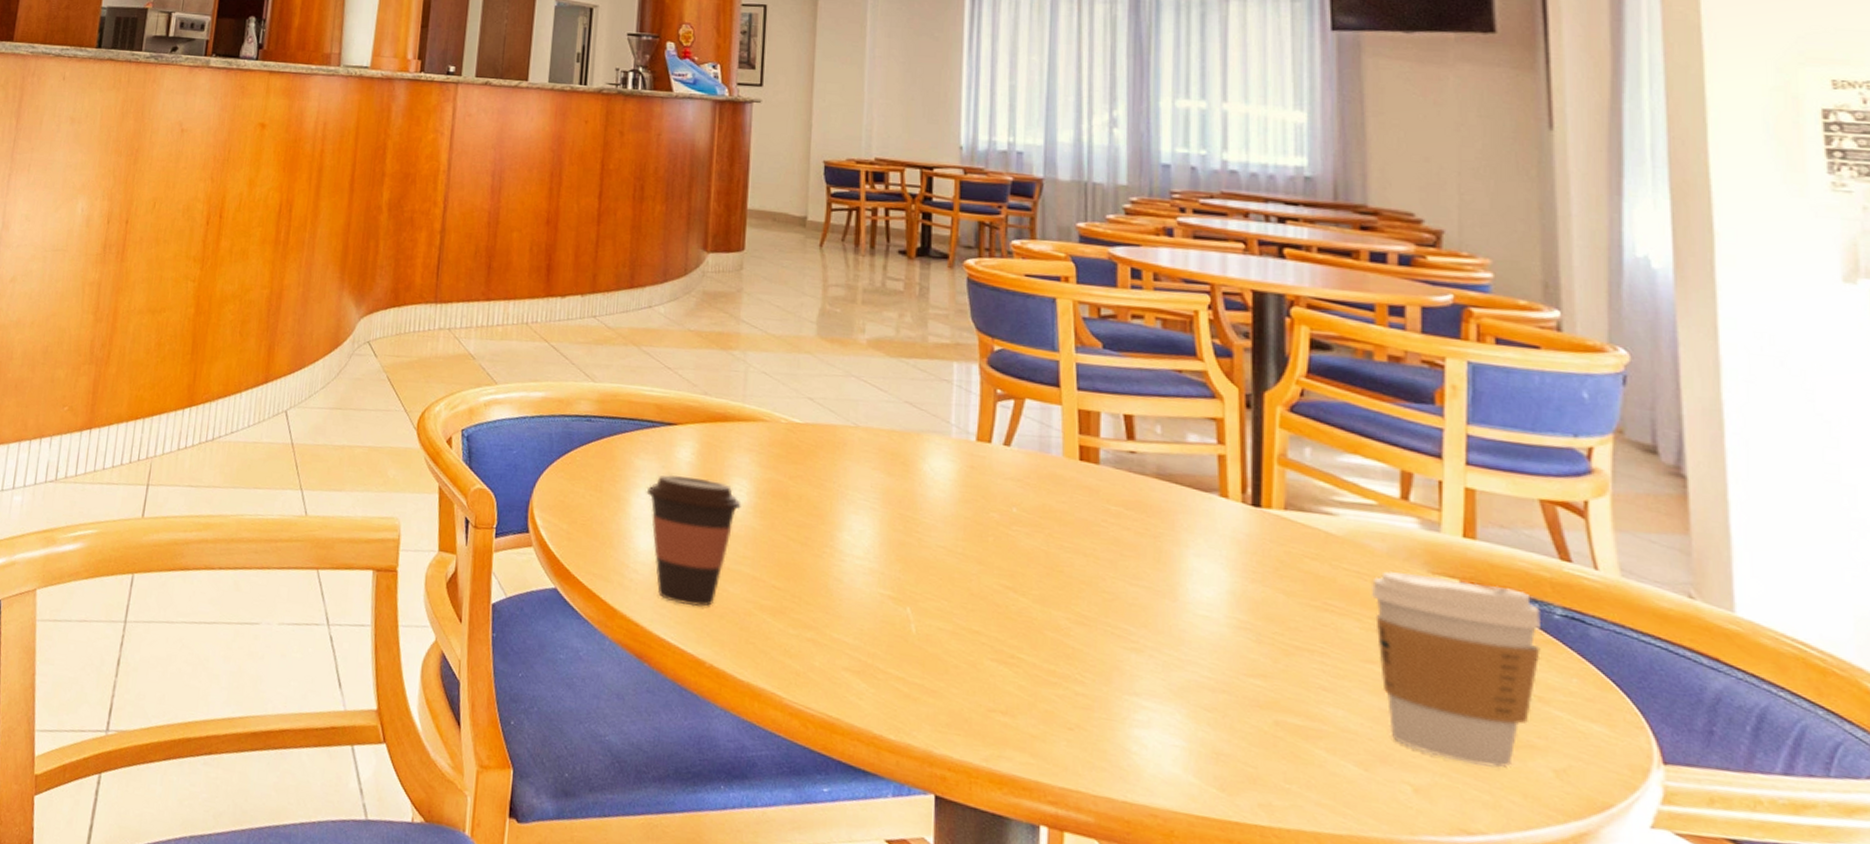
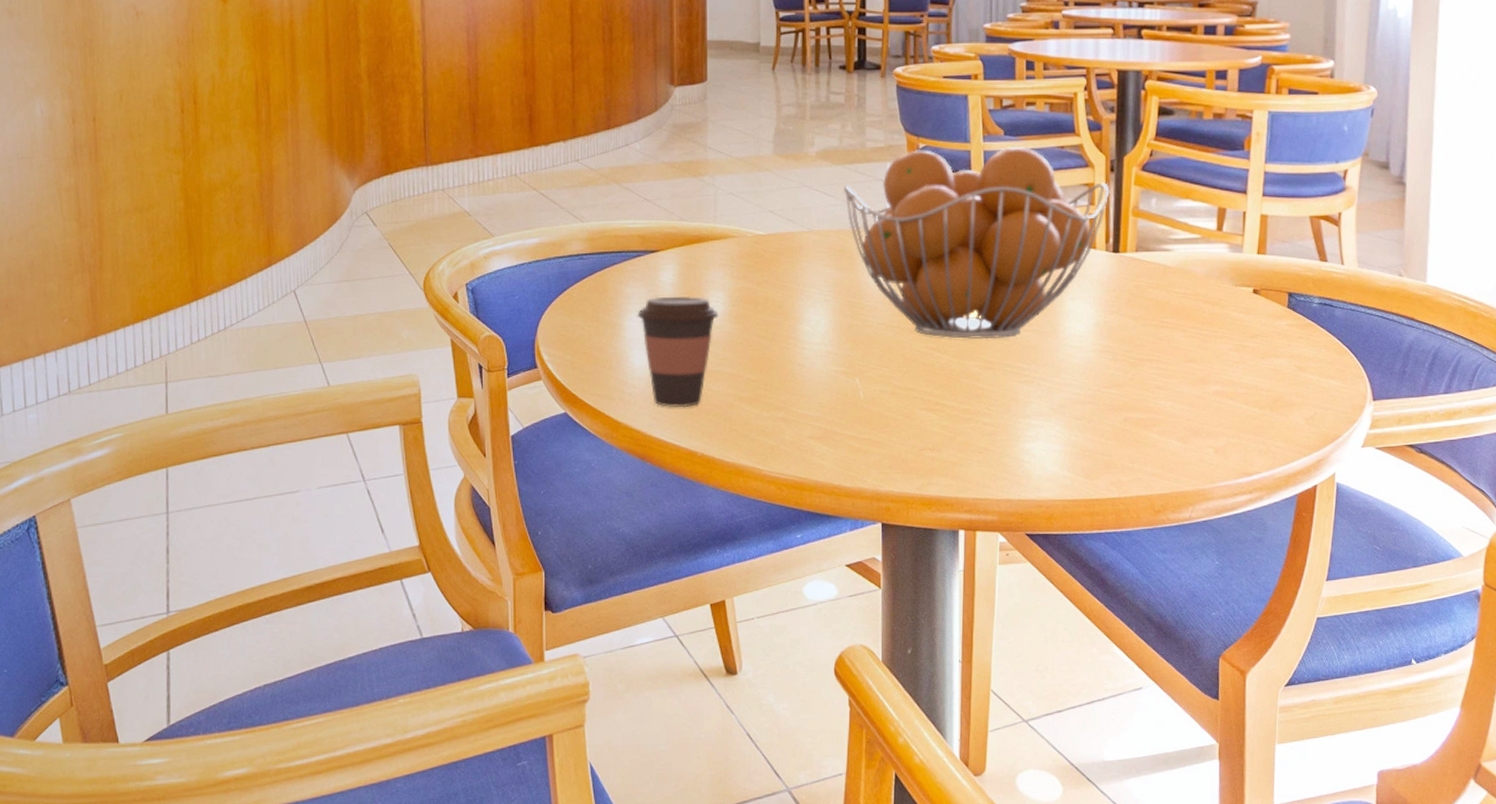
fruit basket: none [899,352,1246,590] -> present [844,146,1110,340]
coffee cup: present [1372,571,1541,768] -> none [1194,287,1305,425]

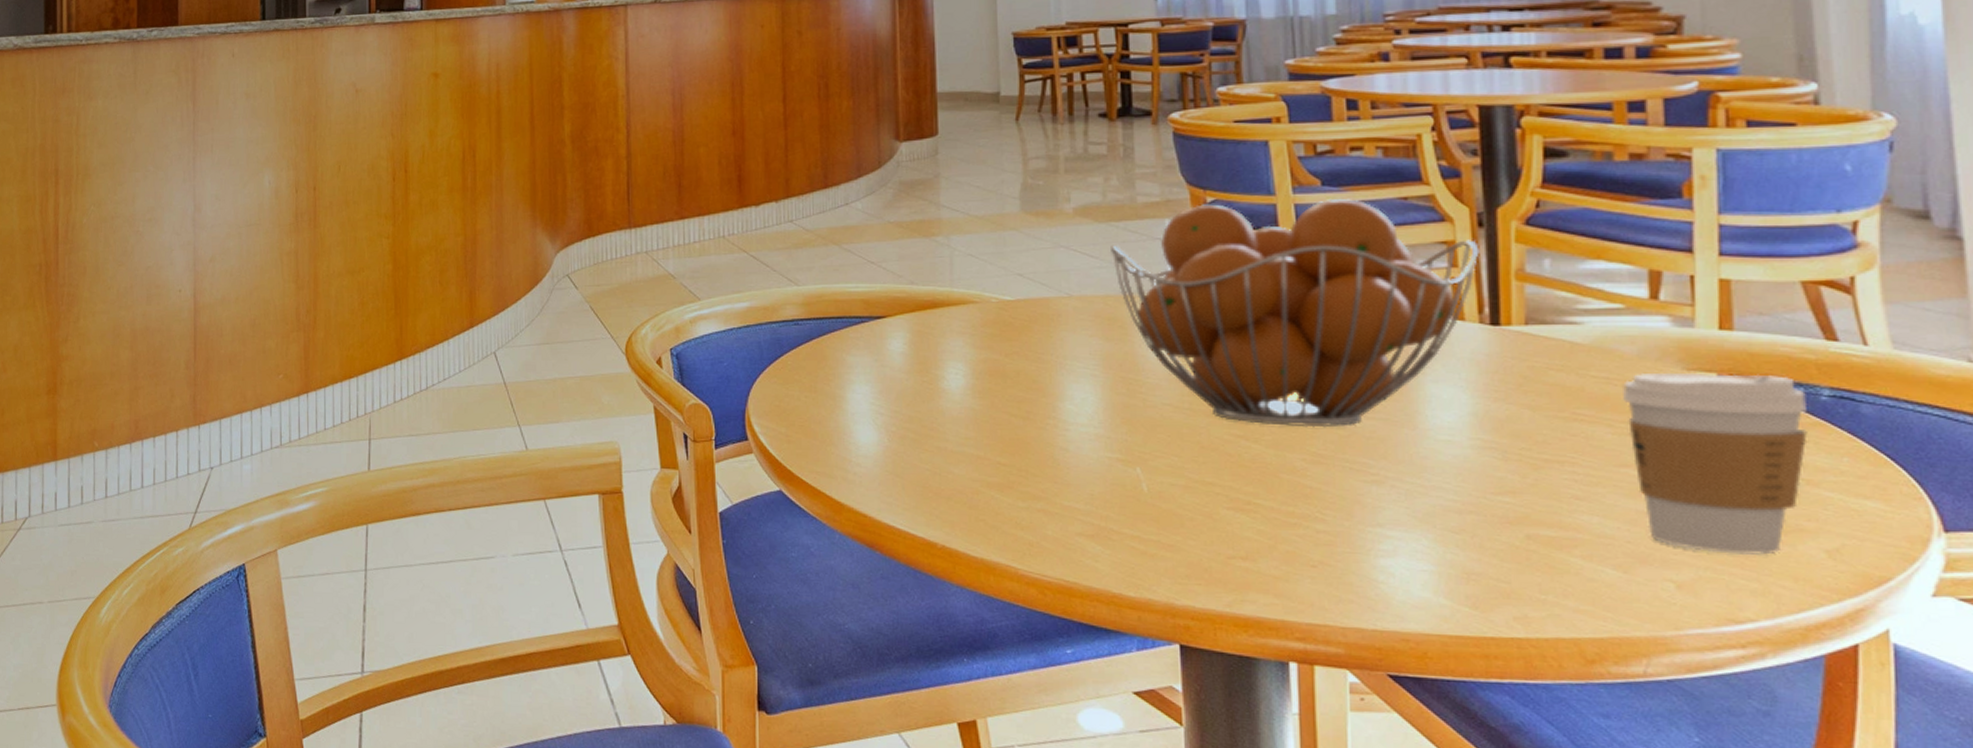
coffee cup: present [637,296,719,408] -> none [861,366,959,492]
coffee cup: none [1194,287,1305,425] -> present [1623,372,1808,555]

